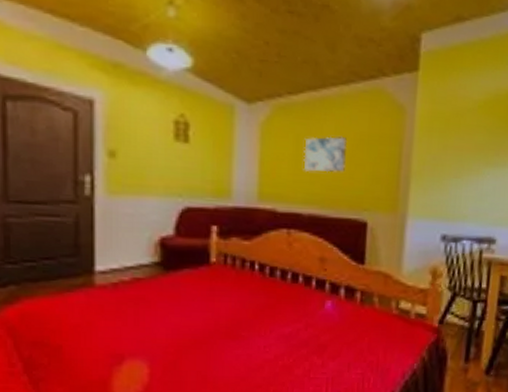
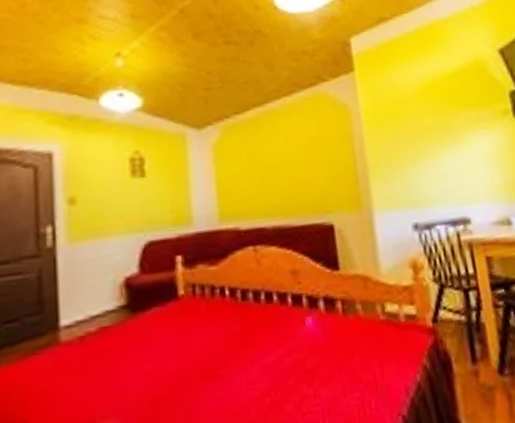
wall art: present [303,136,347,173] -> none [258,143,301,184]

